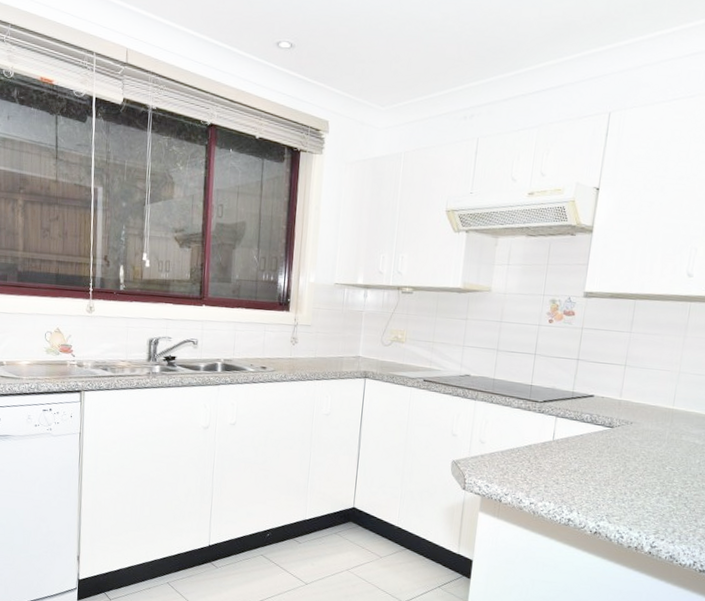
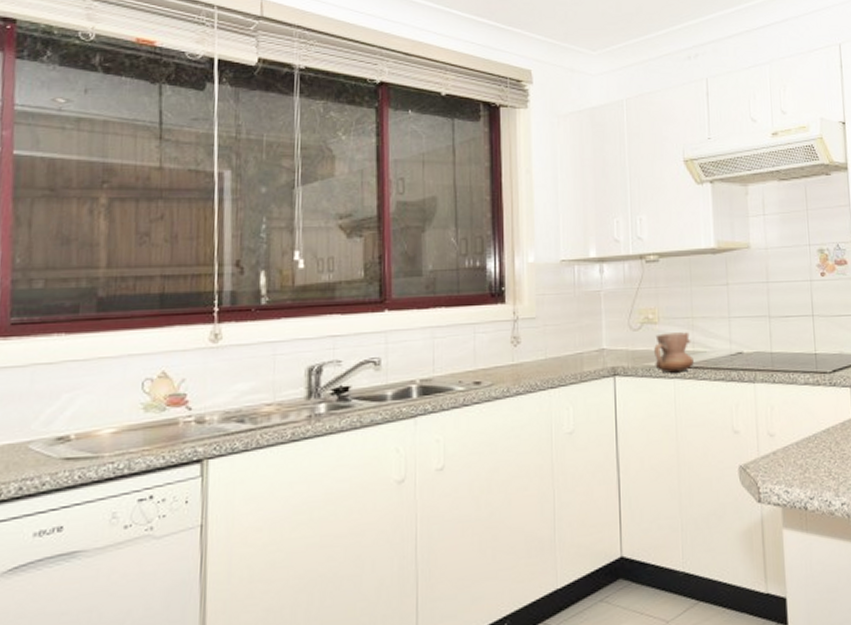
ceramic jug: none [397,351,430,383] -> present [654,332,694,373]

